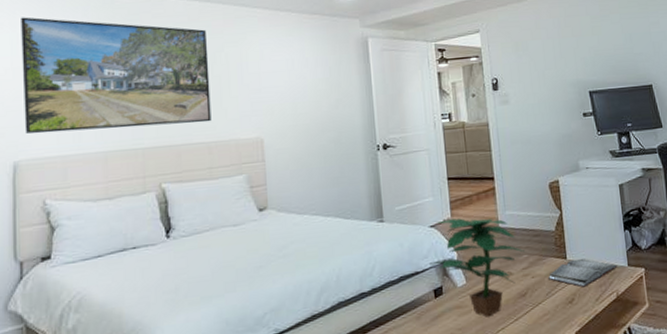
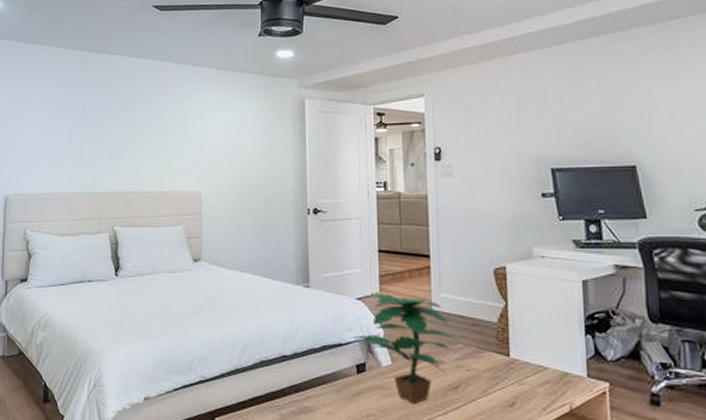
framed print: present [21,17,212,134] -> none [14,72,158,173]
hardback book: present [547,258,618,287] -> none [485,358,574,392]

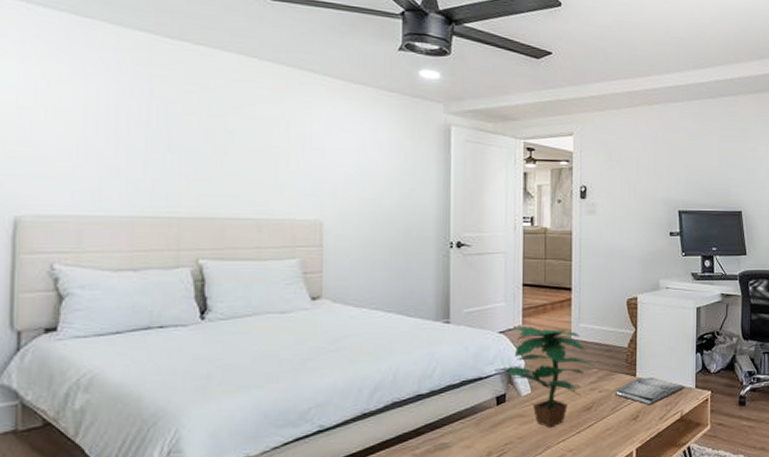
hardback book: none [485,358,574,392] -> present [614,377,685,405]

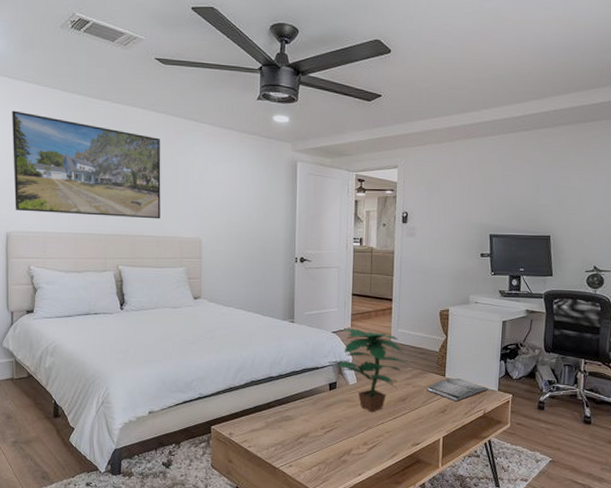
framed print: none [30,47,265,197] -> present [12,110,161,219]

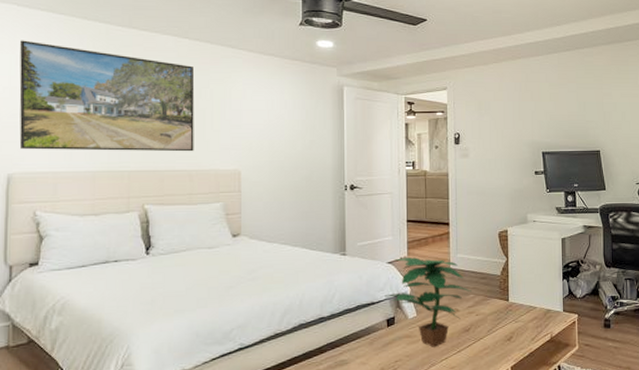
hardback book: present [426,377,489,402] -> none [490,301,554,327]

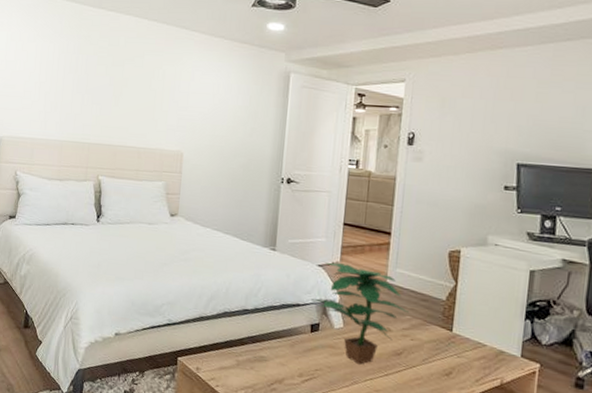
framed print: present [19,40,195,152] -> none [9,19,150,130]

